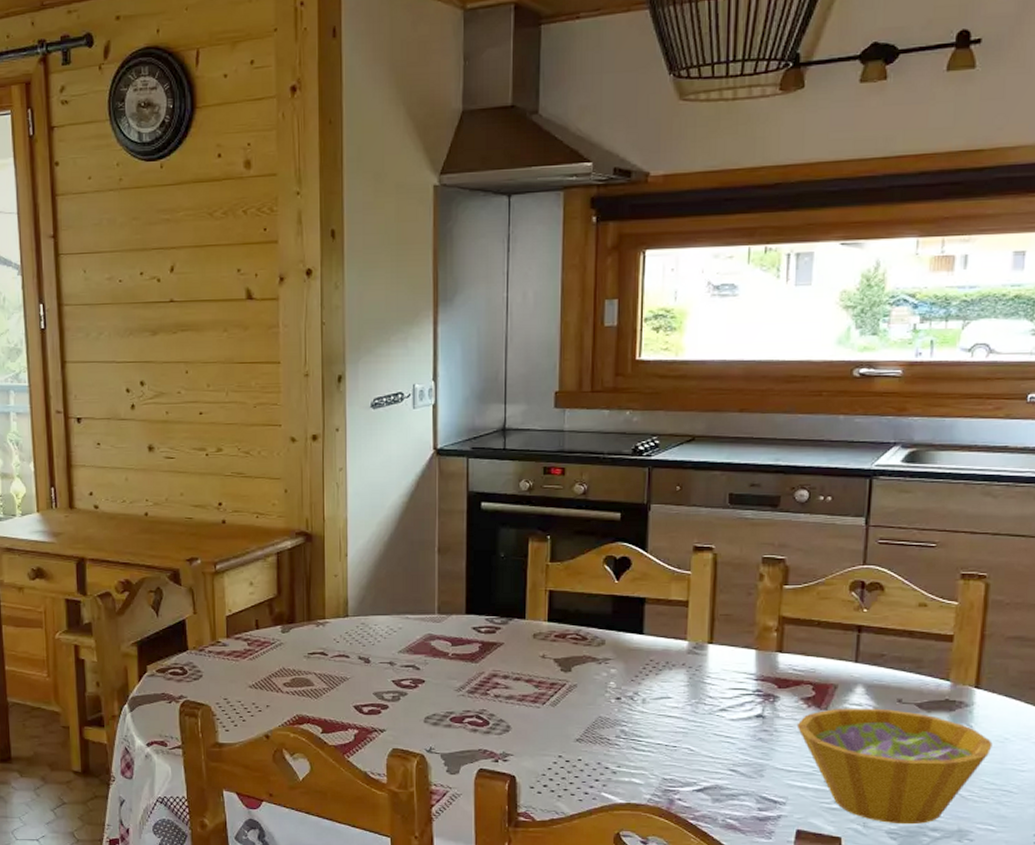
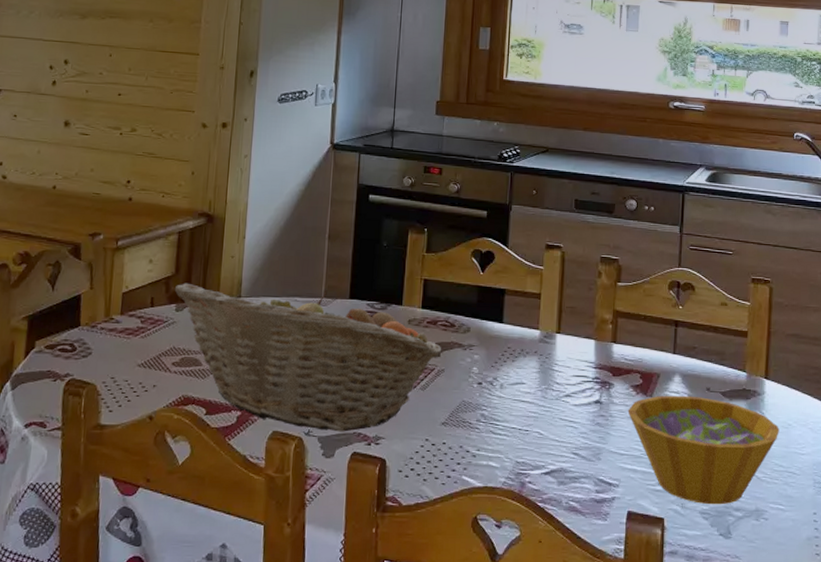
fruit basket: none [278,604,573,749] -> present [174,283,442,432]

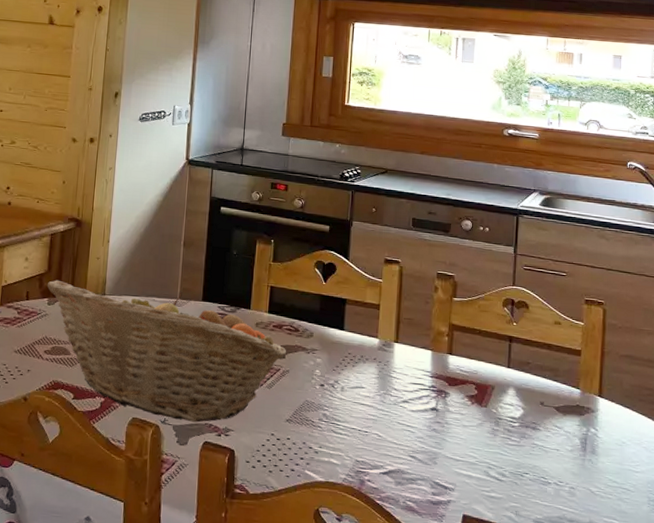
bowl: present [627,395,779,505] -> none [463,406,613,515]

